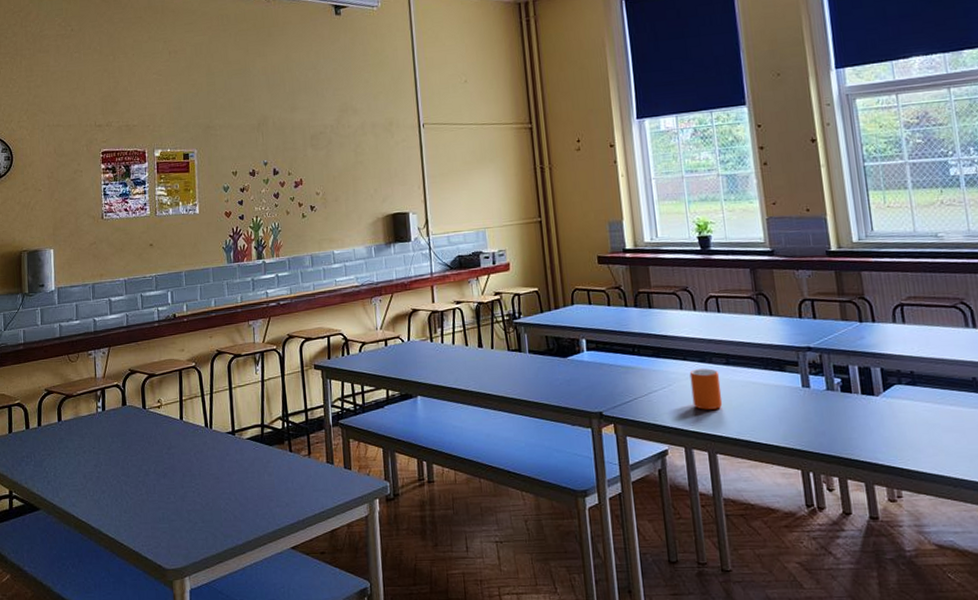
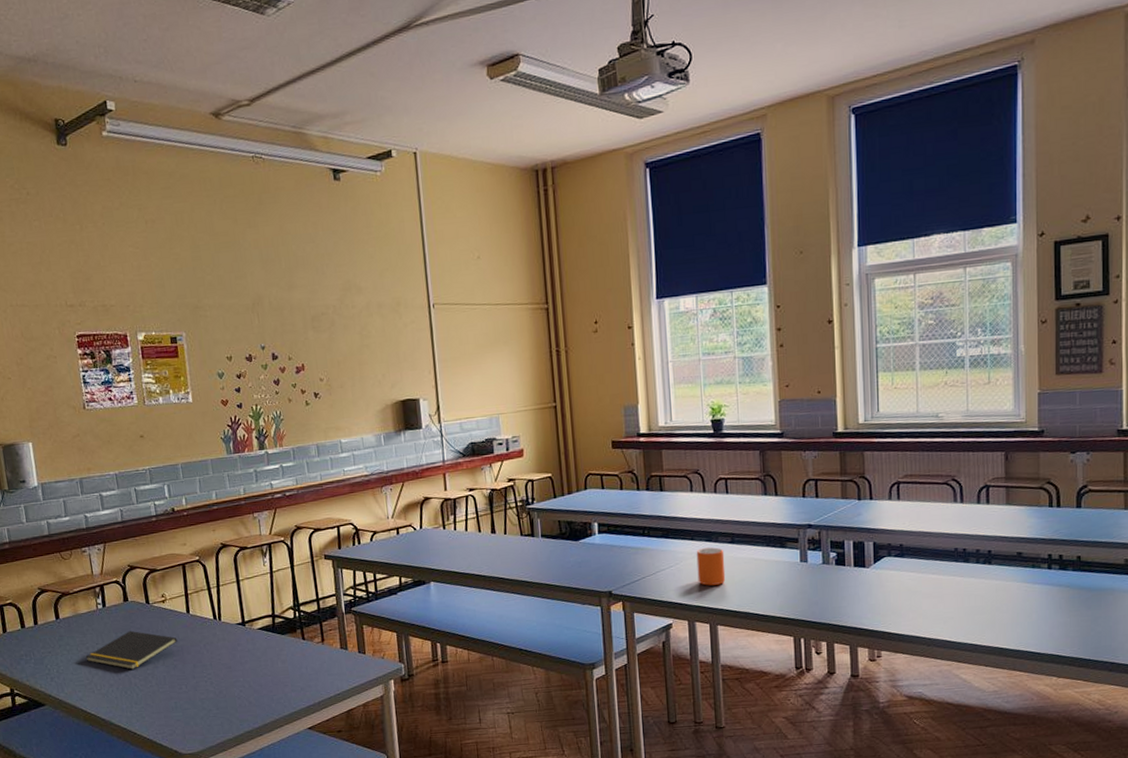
notepad: none [82,435,170,476] -> present [85,630,178,670]

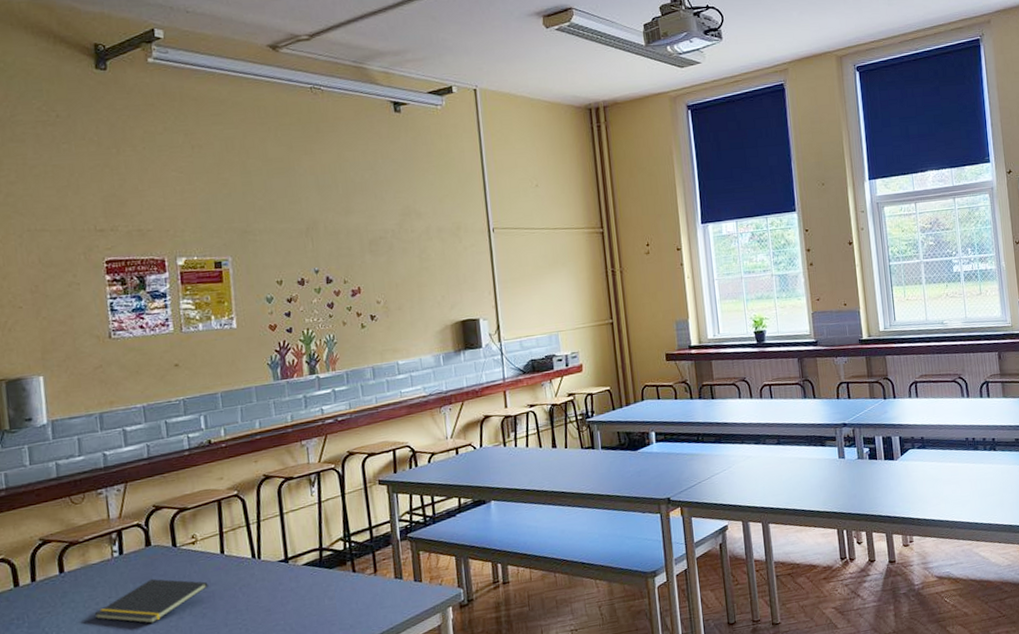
mug: present [696,547,726,586] -> none [746,449,775,487]

